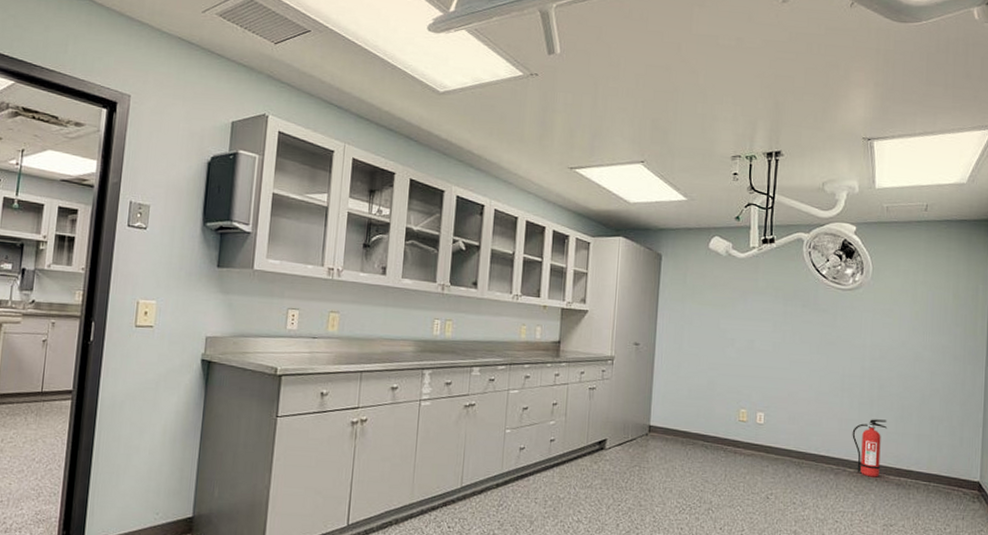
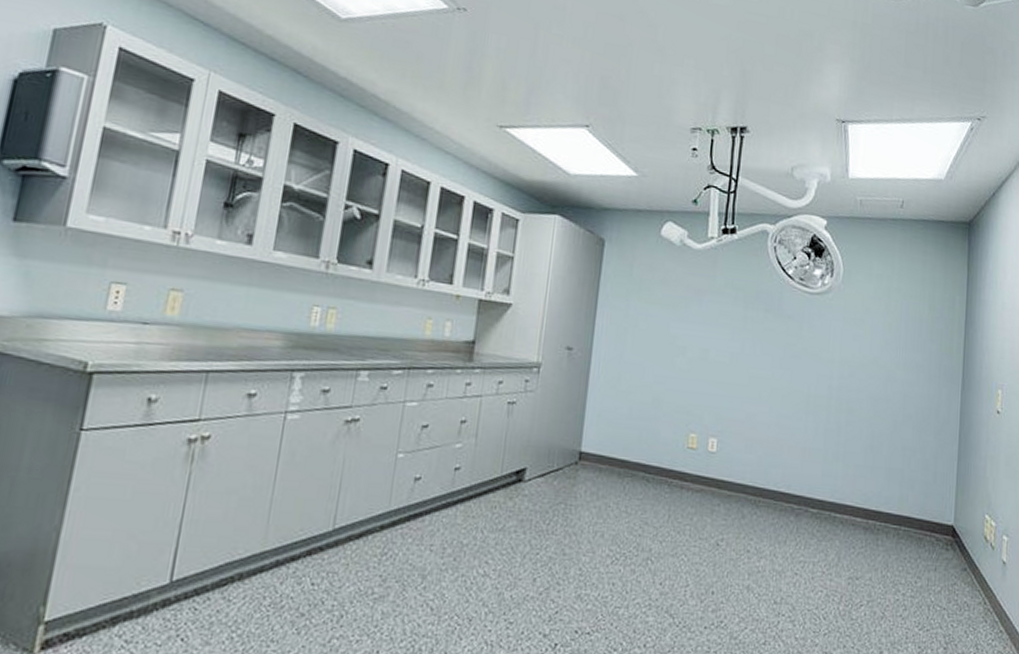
fire extinguisher: present [852,419,888,477] -> none [816,448,856,520]

